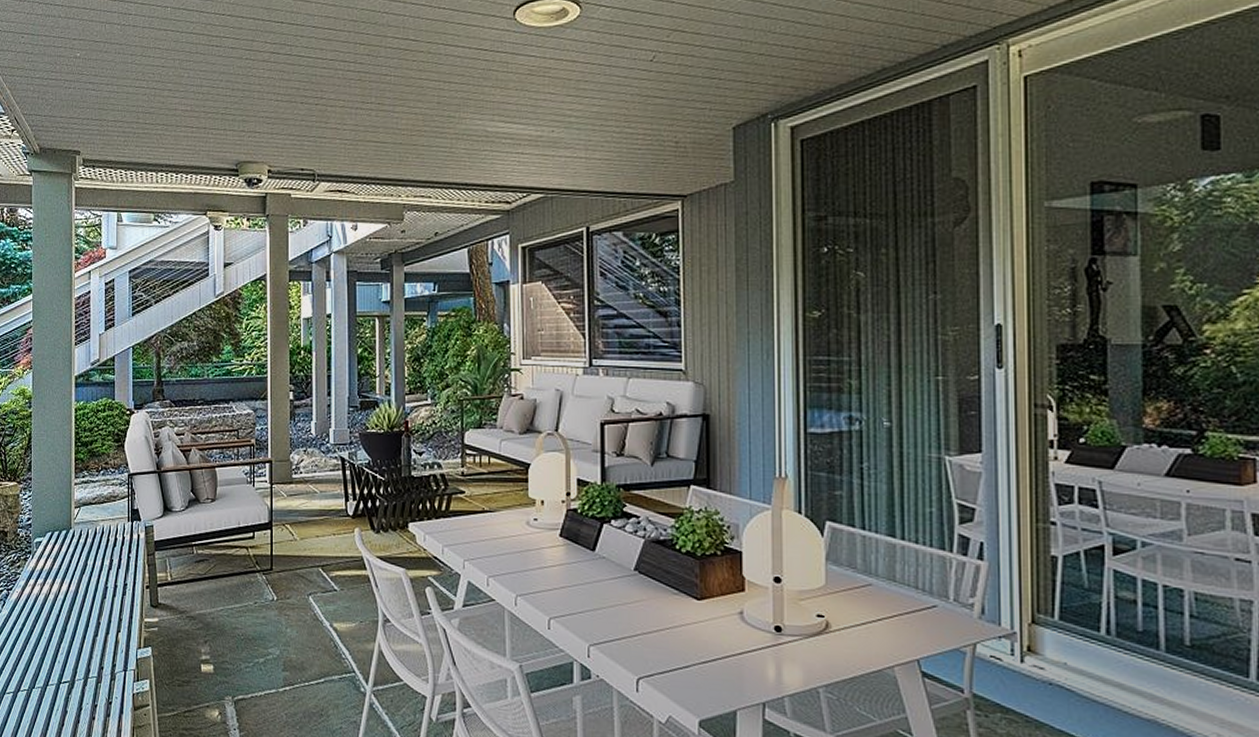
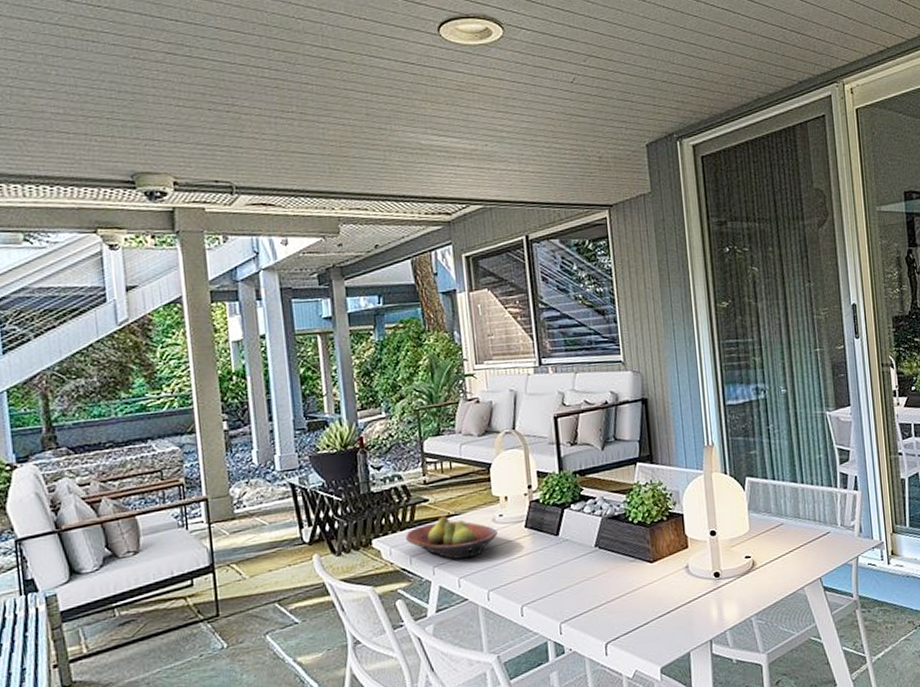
fruit bowl: none [440,510,530,559] -> present [406,516,498,560]

